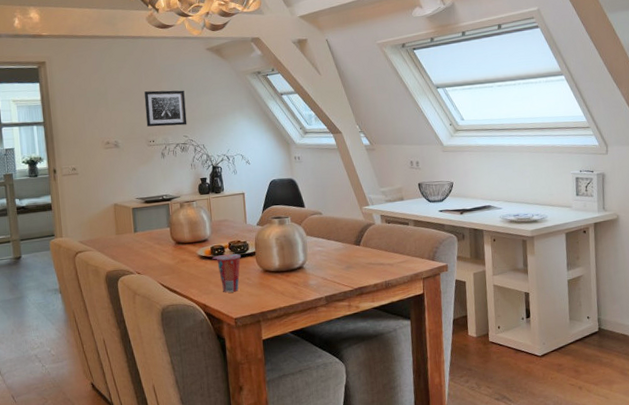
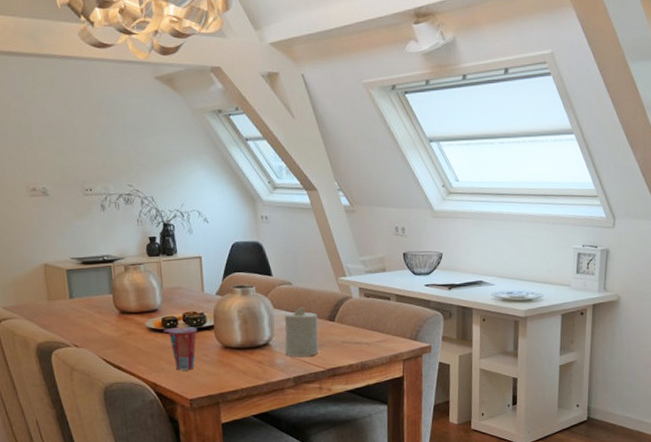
wall art: present [143,90,187,127] -> none [77,127,132,172]
candle: none [315,234,347,278] -> present [284,307,319,357]

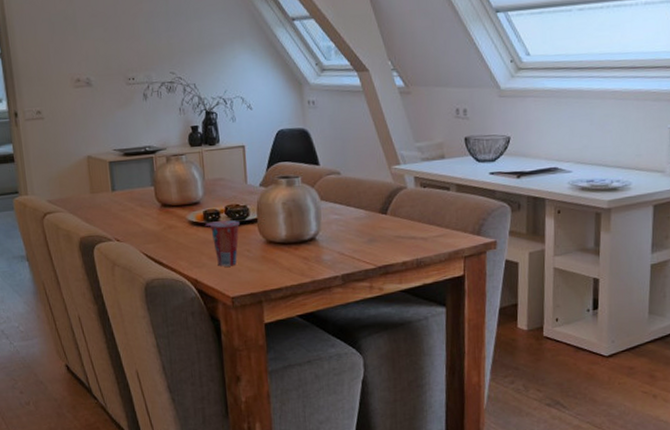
candle: present [284,307,319,357] -> none [331,198,370,253]

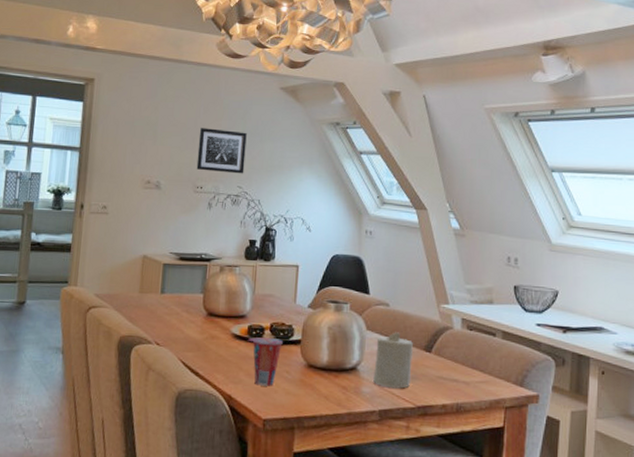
wall art: none [120,13,175,61] -> present [196,128,247,174]
candle: none [331,198,370,253] -> present [373,332,414,389]

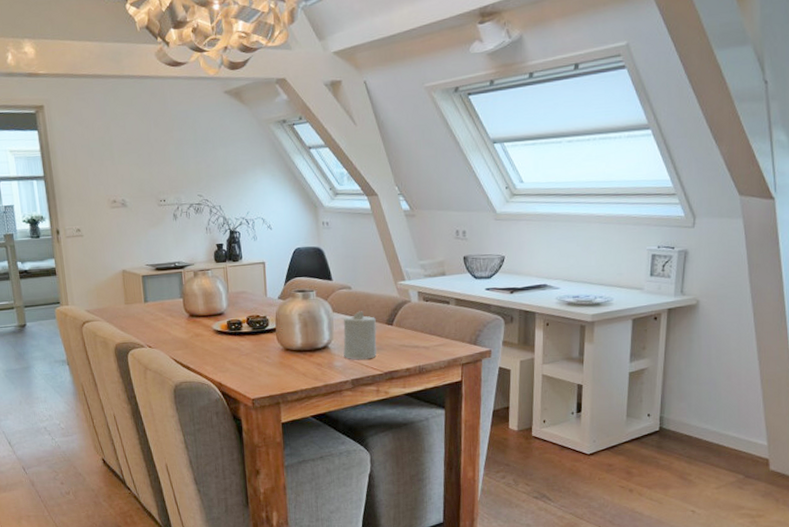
wall art: present [196,128,247,174] -> none [153,141,202,184]
cup: present [247,337,283,386] -> none [228,329,260,372]

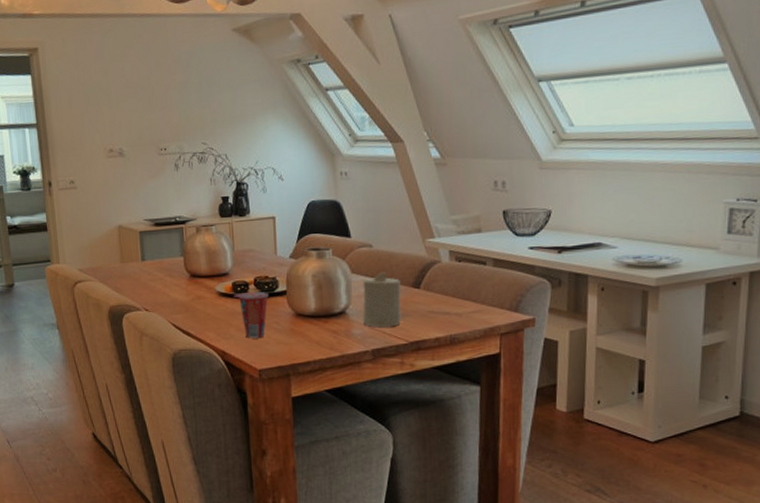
cup: none [228,329,260,372] -> present [233,292,268,339]

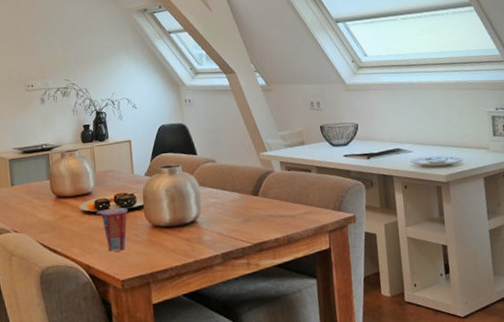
candle: present [362,272,402,327] -> none [209,183,245,233]

